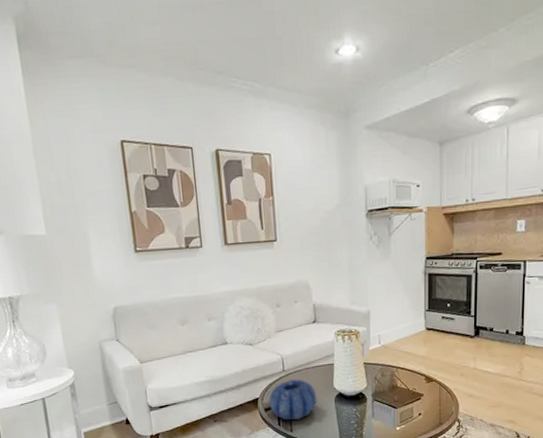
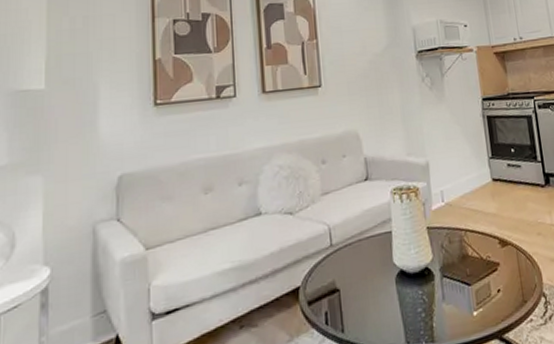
decorative bowl: present [269,379,317,420] -> none [313,255,374,316]

